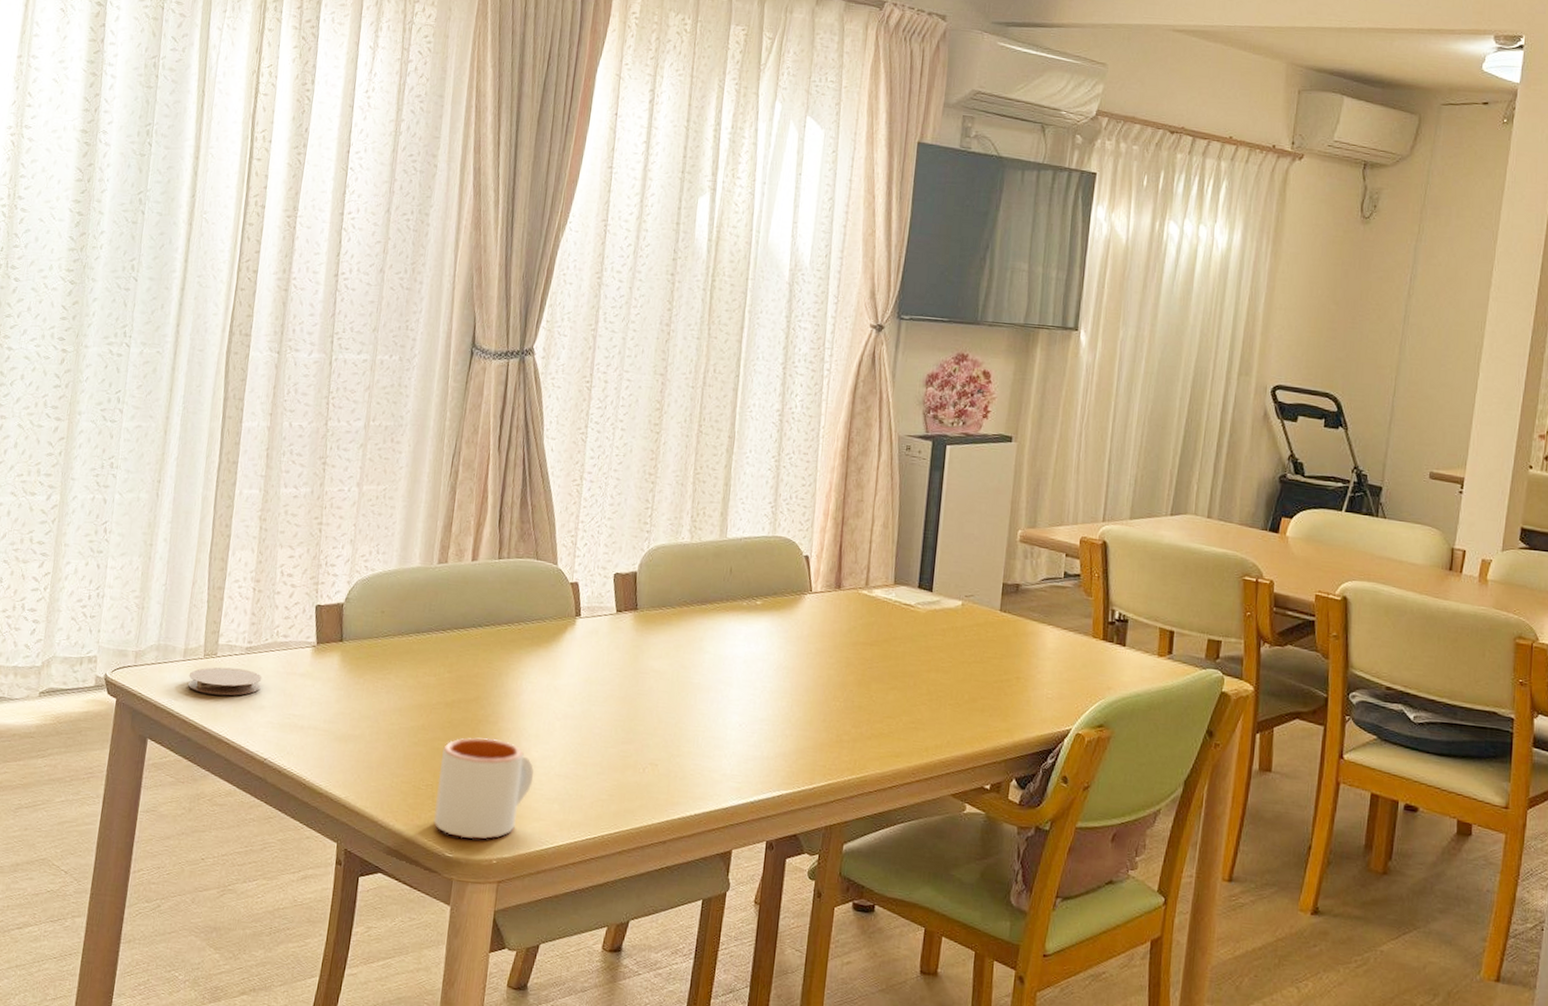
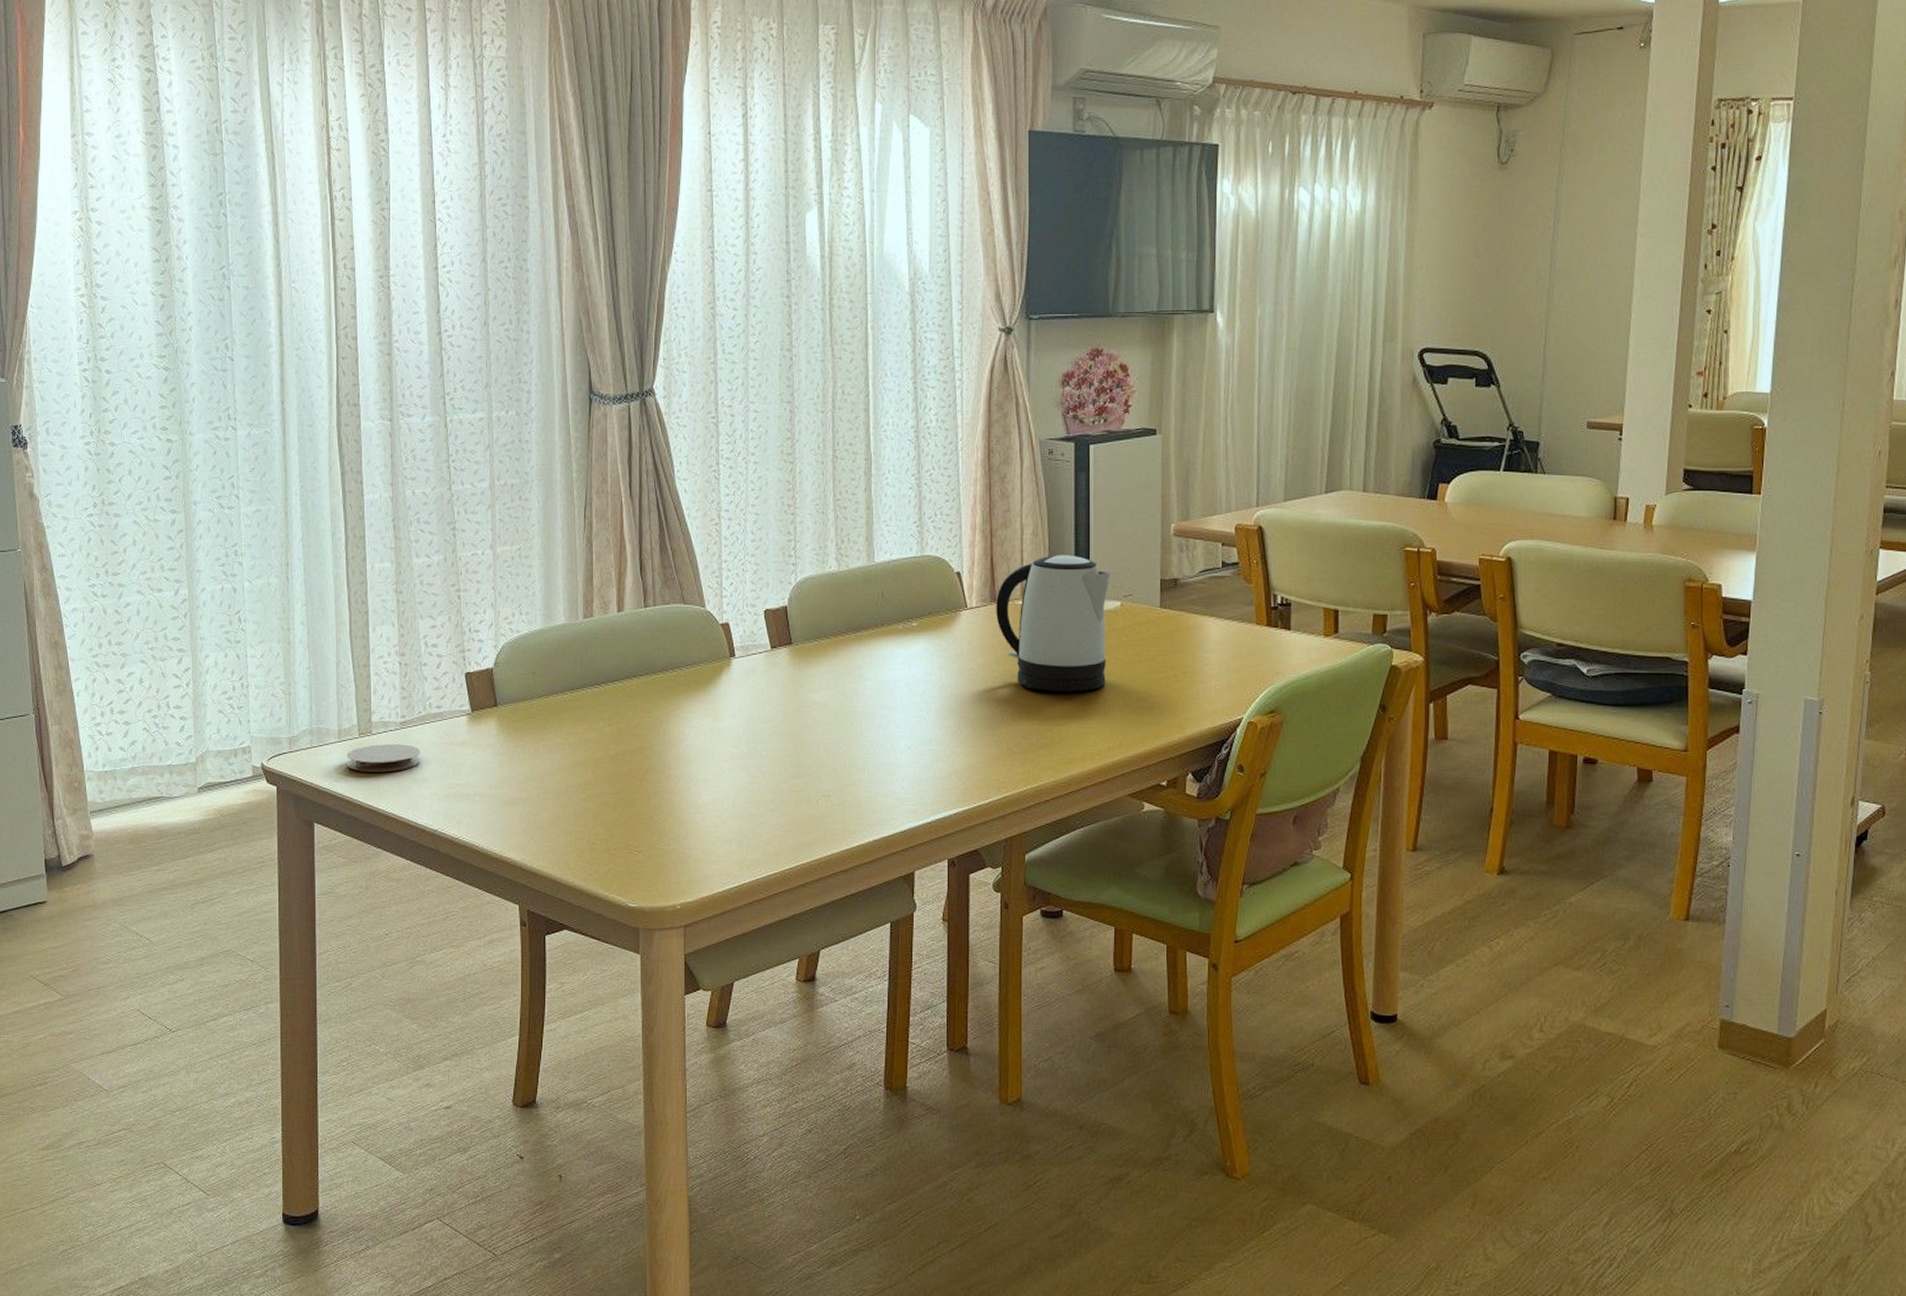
mug: present [434,737,534,840] -> none [612,786,708,888]
kettle: none [839,548,954,686] -> present [996,555,1110,691]

